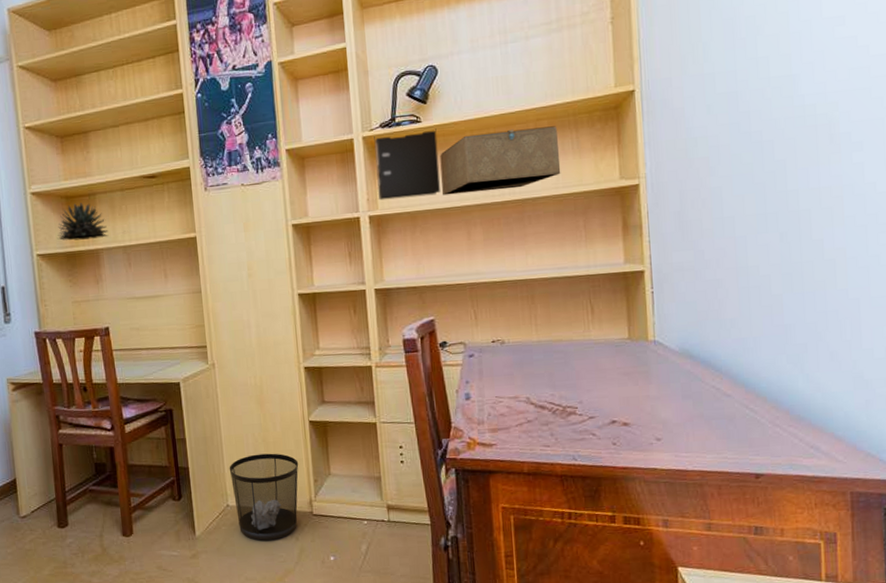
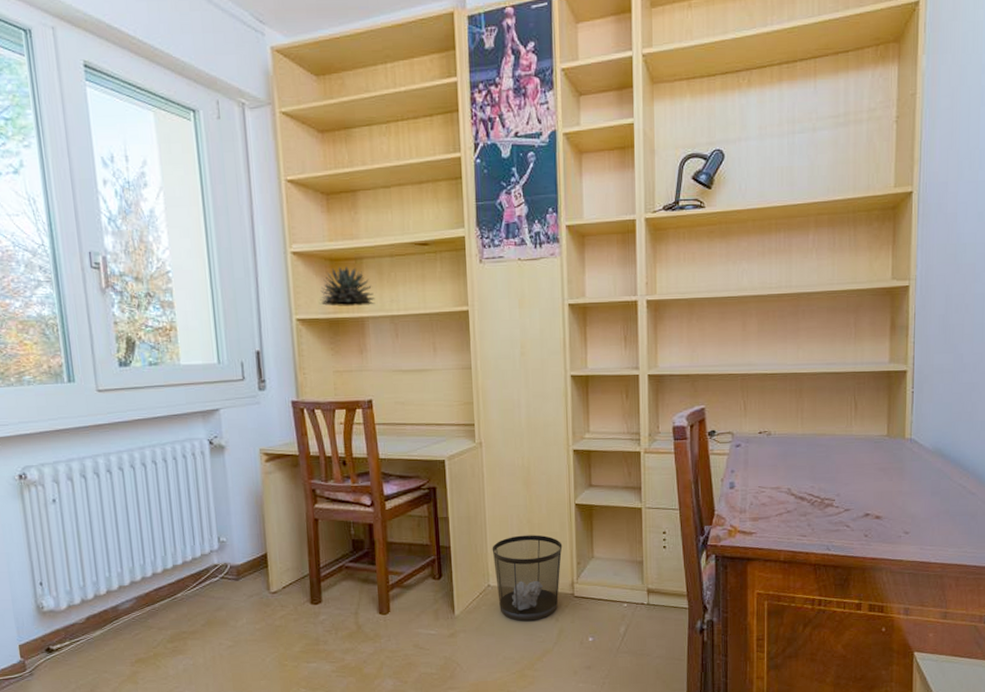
binder: present [374,128,441,201] -> none [656,215,720,285]
decorative box: present [440,126,561,196] -> none [720,222,837,284]

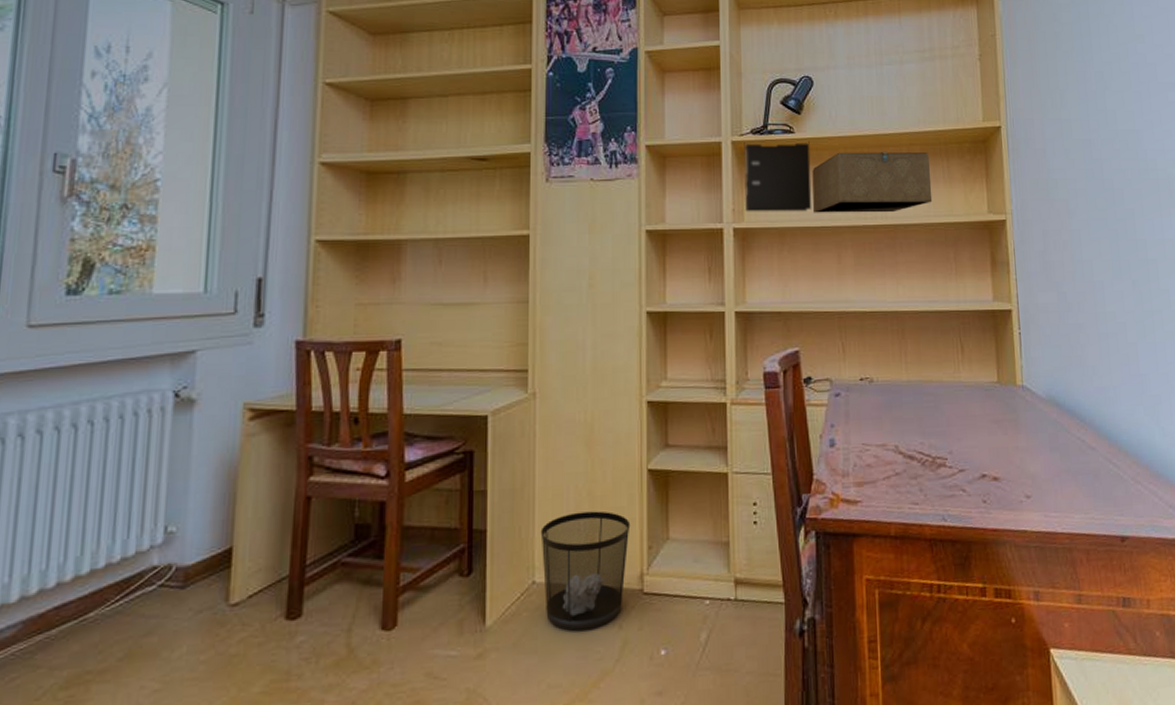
succulent plant: present [319,266,375,307] -> none [347,181,418,227]
binder: none [656,215,720,285] -> present [744,141,812,212]
decorative box: none [720,222,837,284] -> present [812,151,933,213]

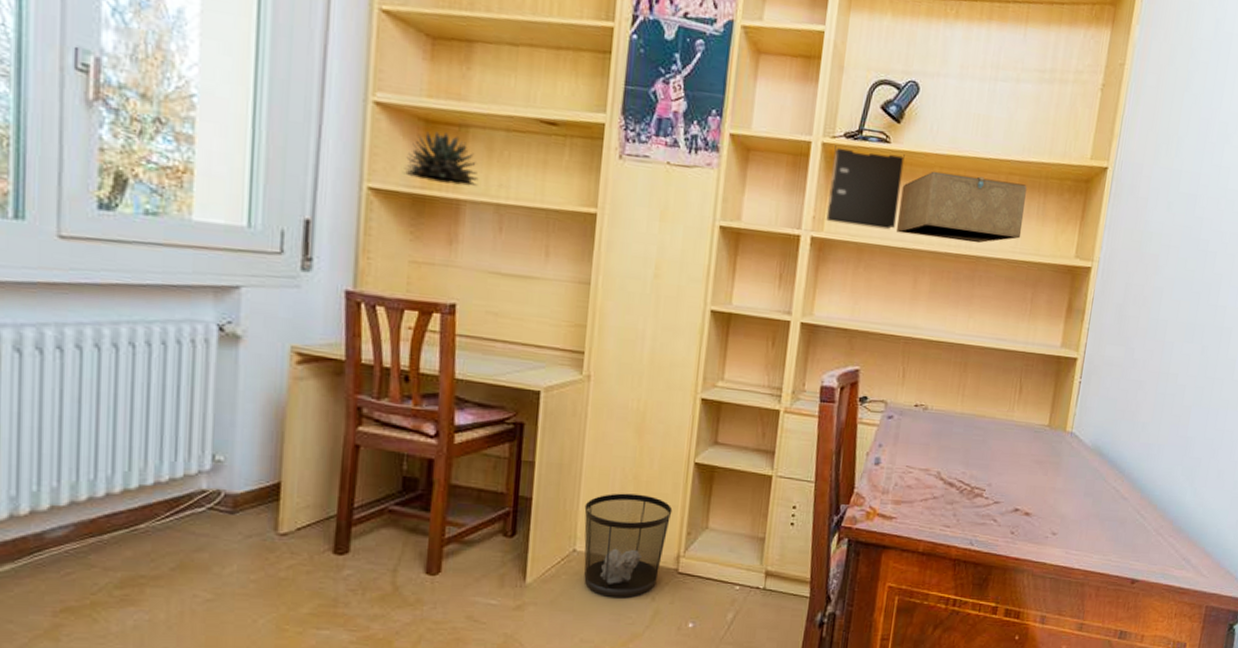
succulent plant: none [347,181,418,227] -> present [402,131,479,187]

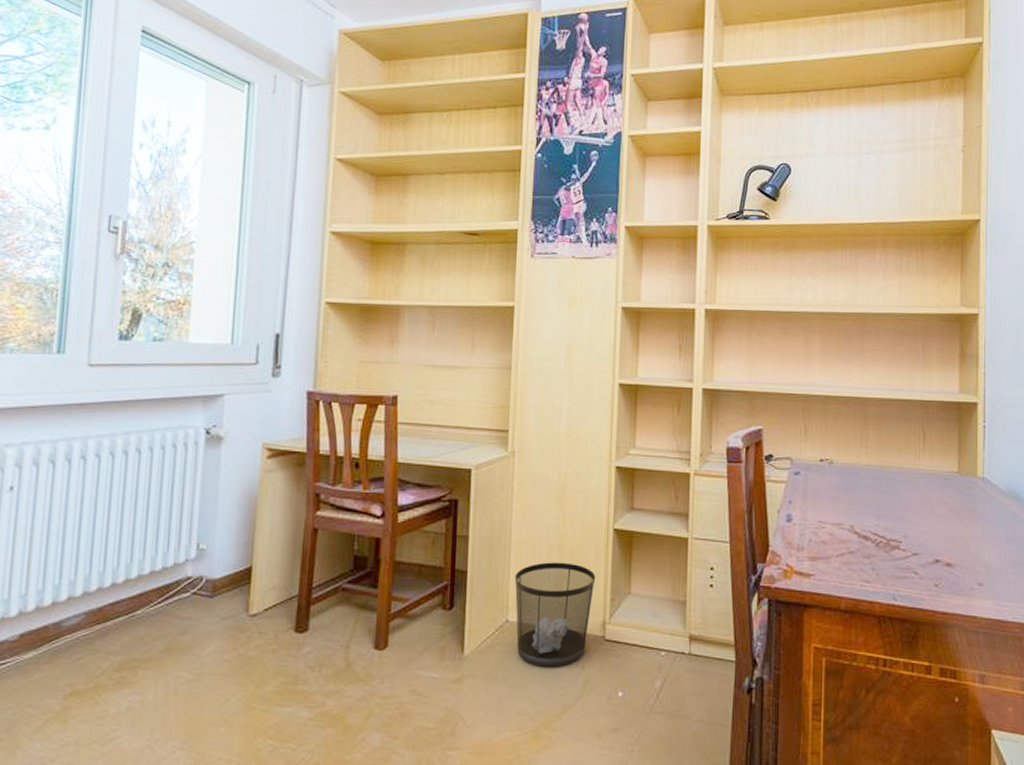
succulent plant: present [402,131,479,187] -> none [353,251,415,293]
binder: present [826,145,905,230] -> none [718,226,784,297]
decorative box: present [895,171,1027,244] -> none [783,239,904,301]

